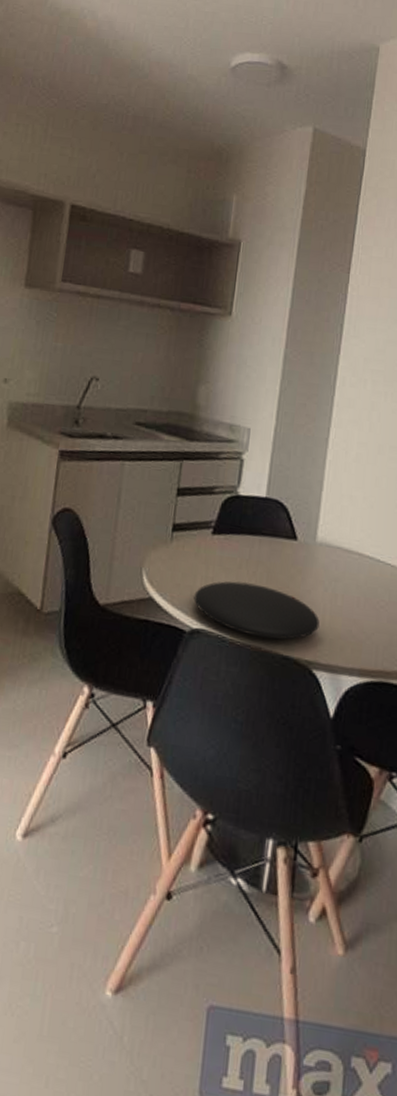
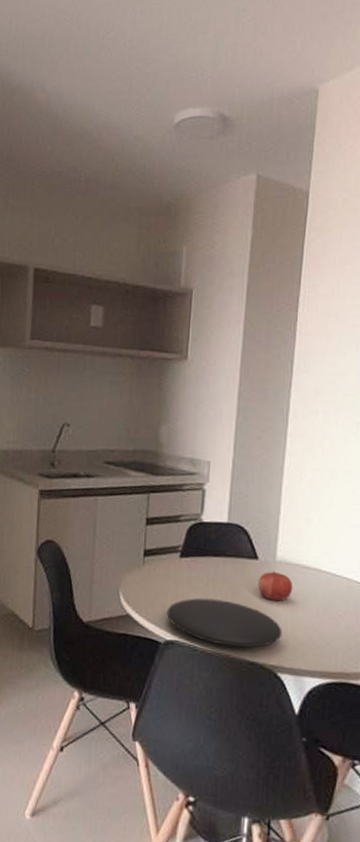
fruit: none [295,554,334,588] -> present [257,571,293,601]

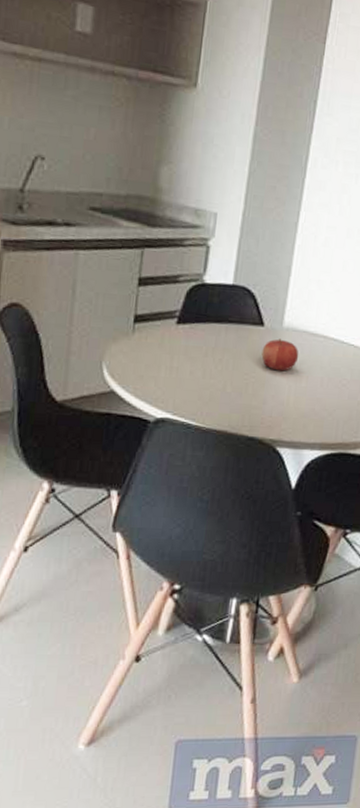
plate: present [166,598,282,648] -> none [158,369,285,422]

